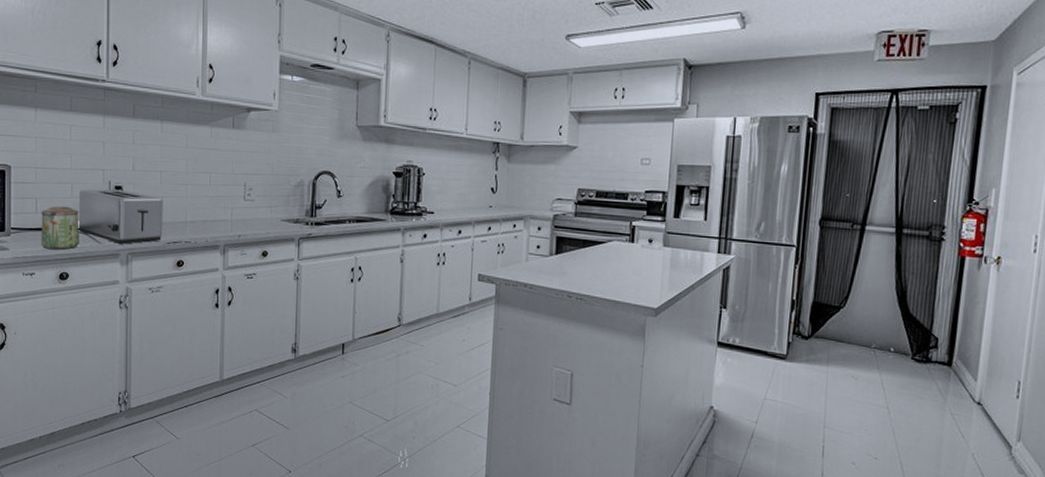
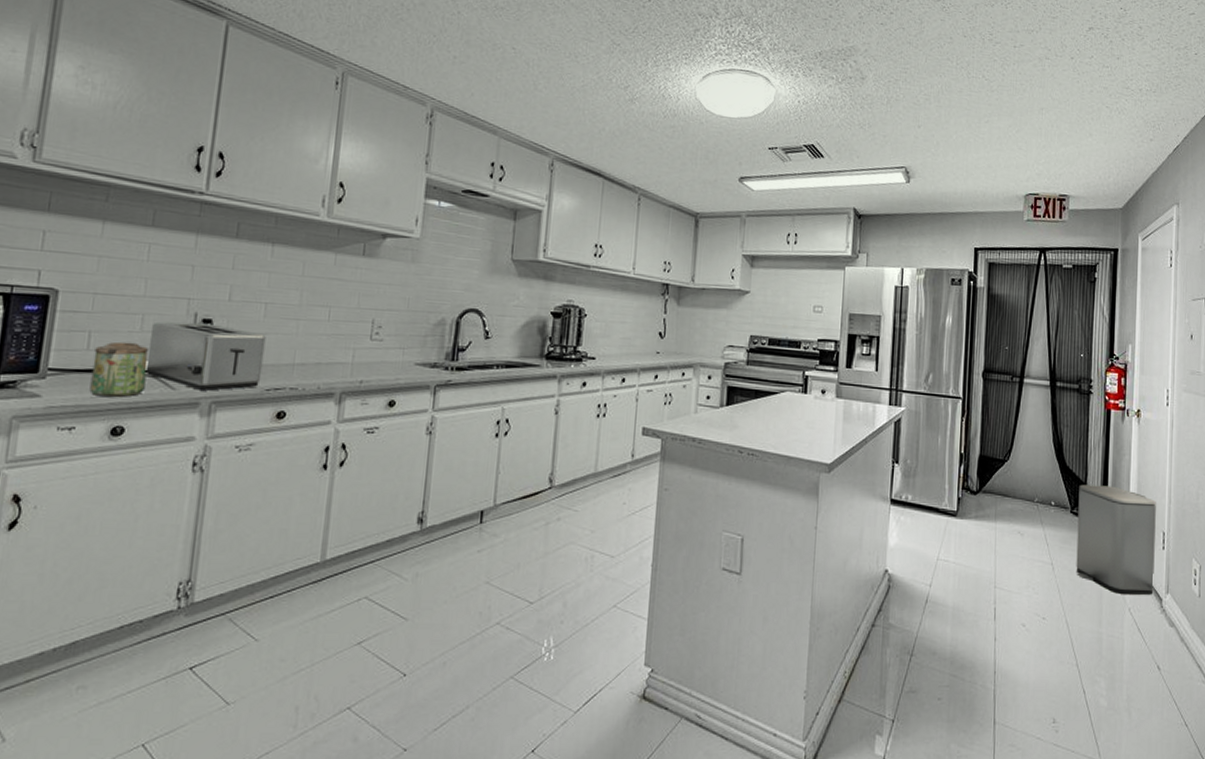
pedal bin: none [914,331,1013,442] -> present [1076,484,1156,595]

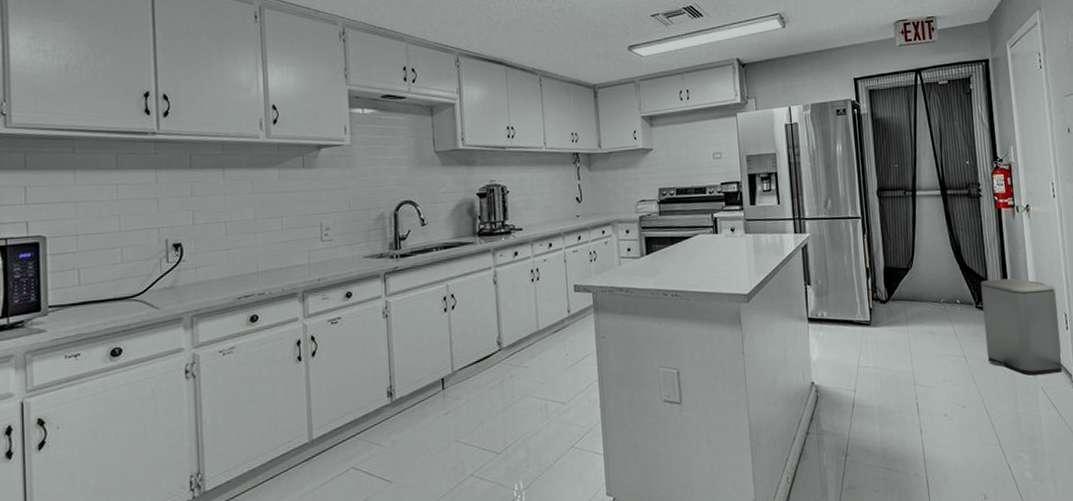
canister: present [89,341,148,398] -> none [85,273,133,325]
toaster: present [145,321,266,391] -> none [130,247,232,307]

